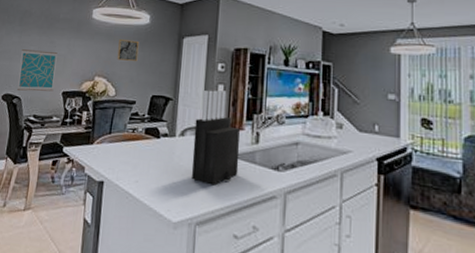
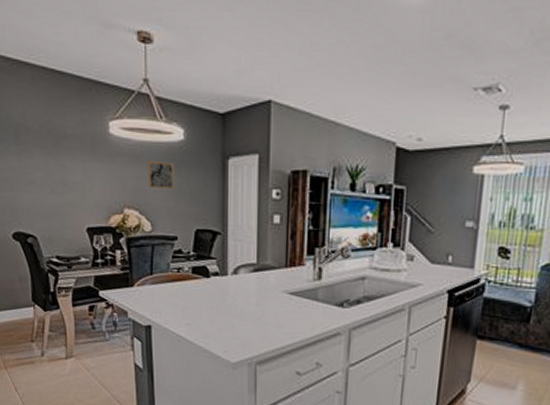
wall art: present [17,49,58,92] -> none [25,176,76,228]
knife block: present [191,90,240,186] -> none [248,221,301,325]

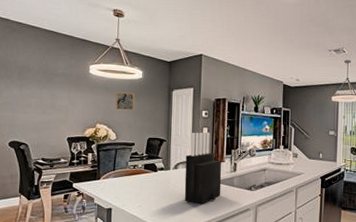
knife block: none [248,221,301,325] -> present [184,132,222,205]

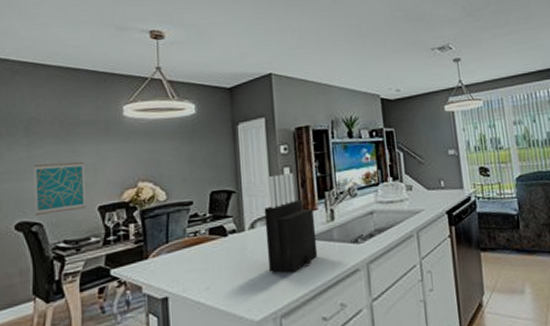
wall art: none [23,101,60,138] -> present [34,162,86,215]
wall art: present [115,92,135,111] -> none [162,135,188,159]

